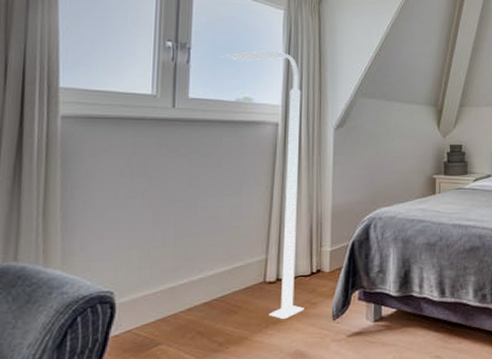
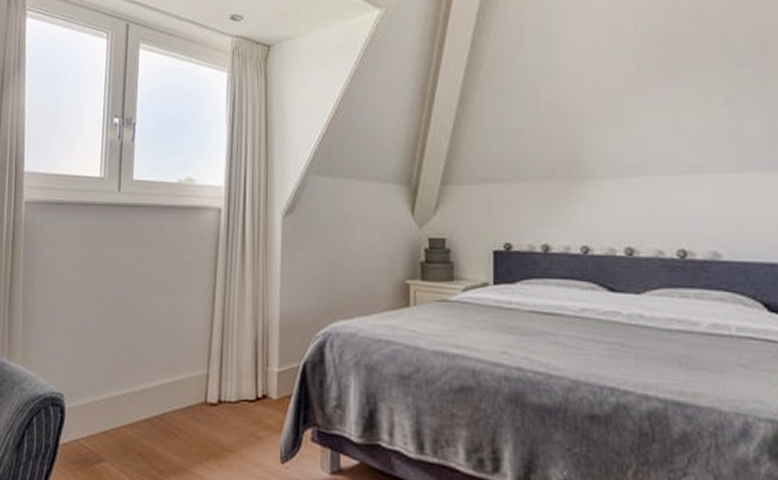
street lamp: present [219,50,304,319] -> none [162,120,248,452]

